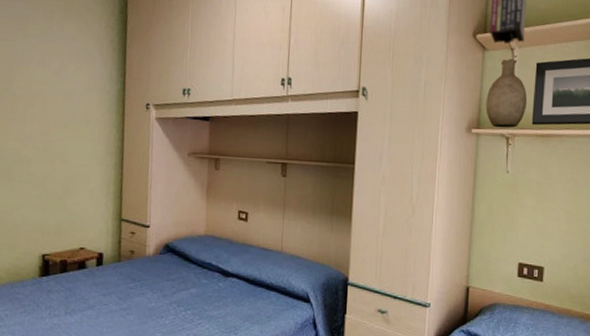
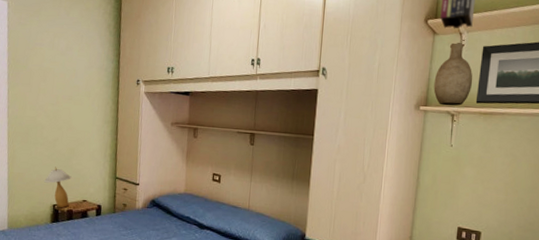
table lamp: none [30,208,66,259] -> present [43,167,72,209]

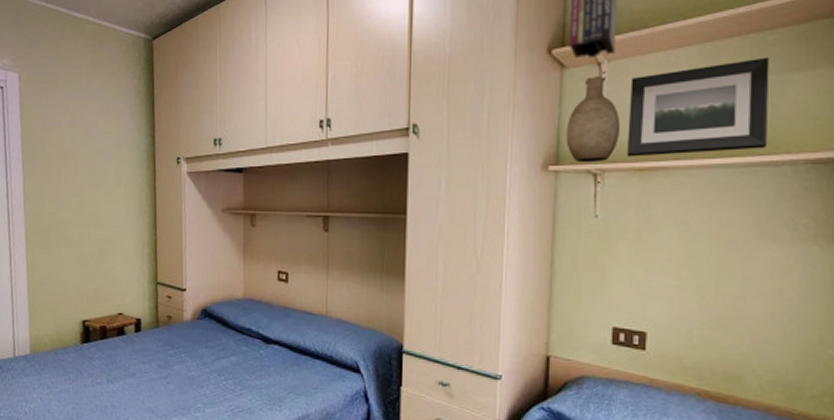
table lamp: present [43,167,72,209] -> none [70,273,103,325]

